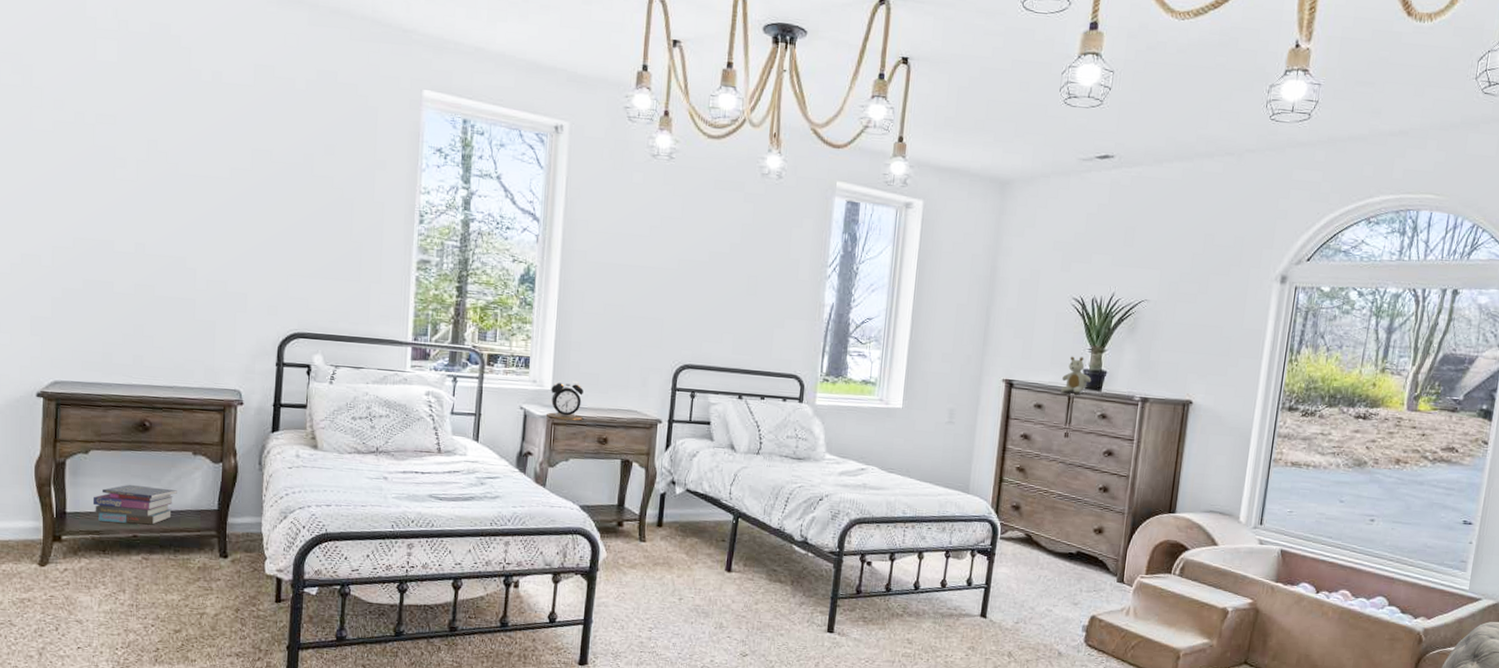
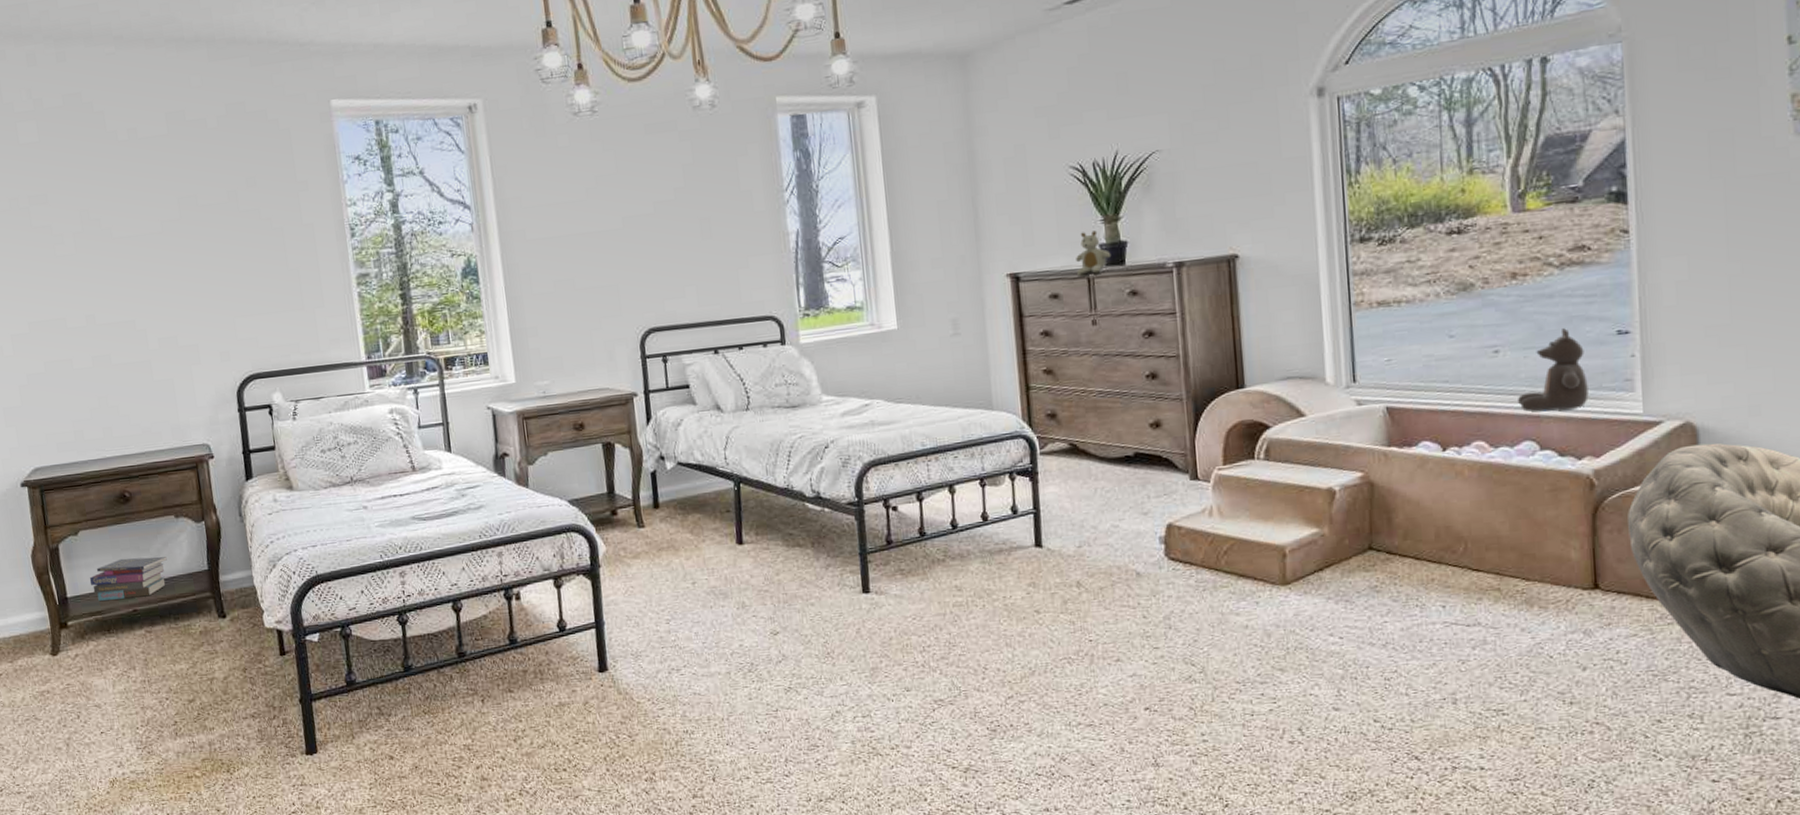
alarm clock: present [547,379,584,421] -> none [515,368,554,414]
teddy bear: none [1379,511,1437,578] -> present [1517,328,1589,412]

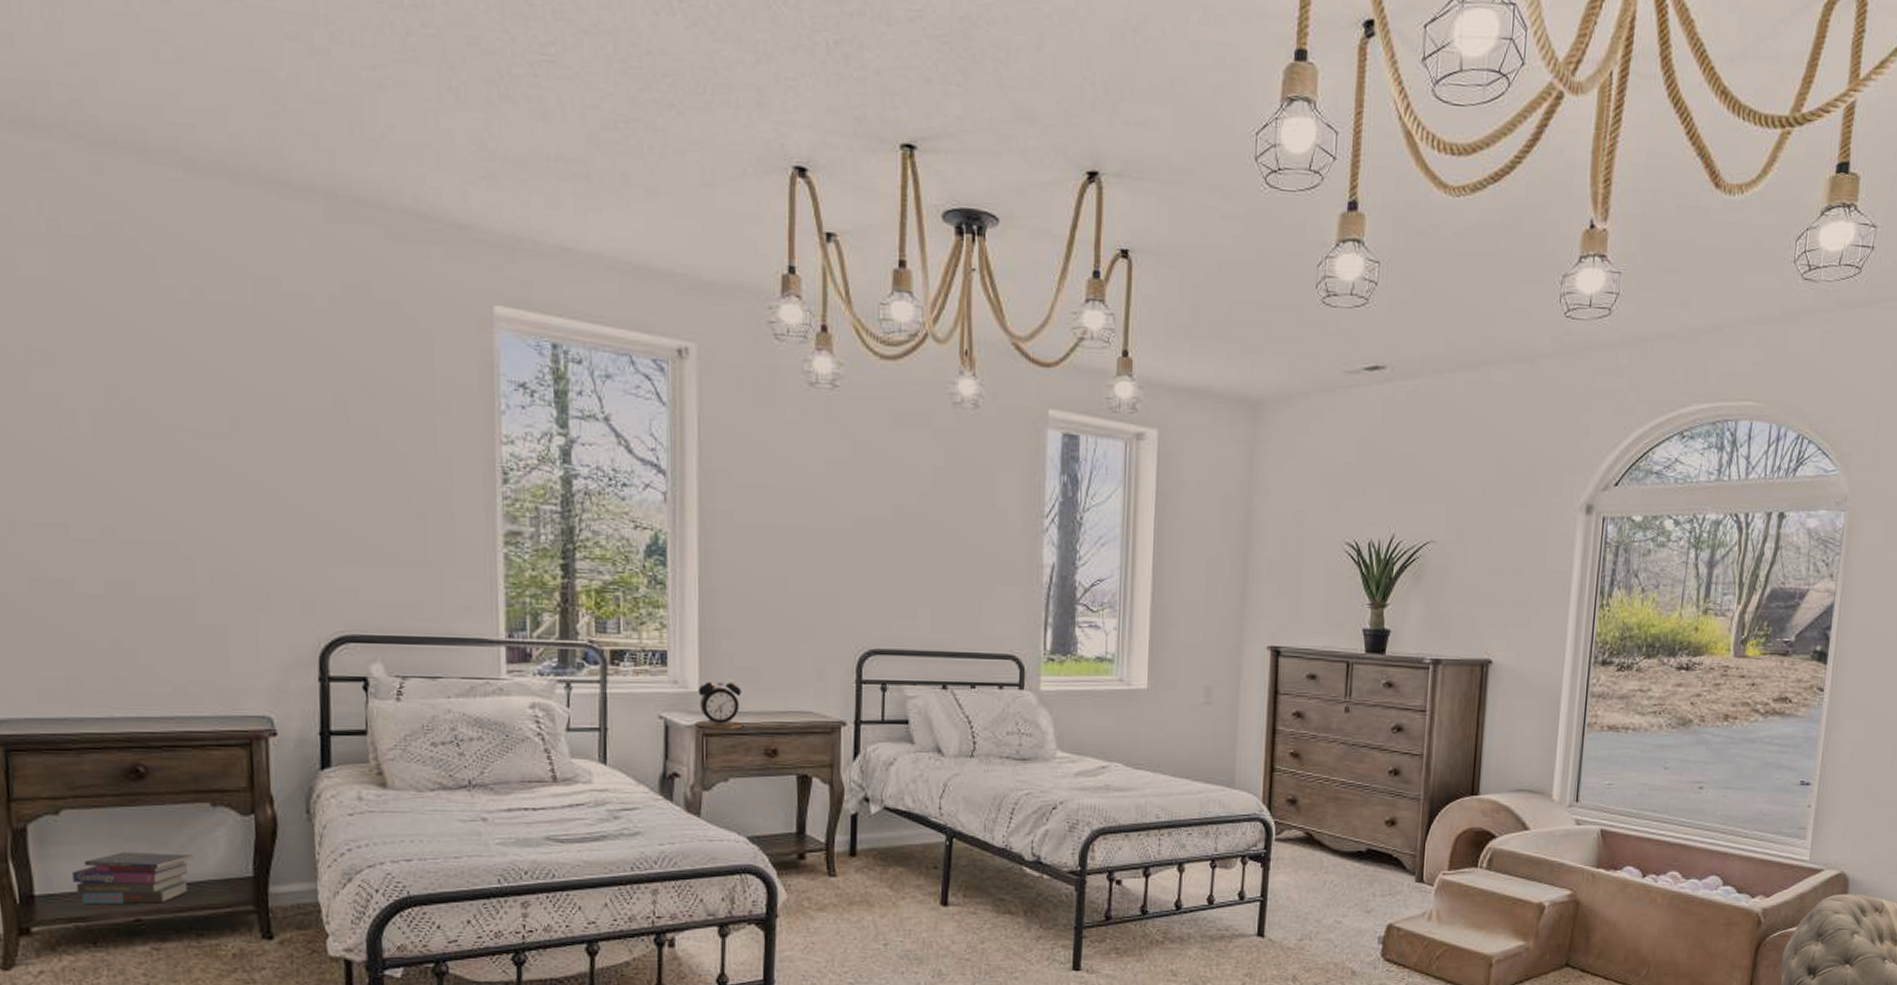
alarm clock: none [515,368,554,414] -> present [695,677,743,730]
stuffed bear: present [1076,230,1112,277] -> none [1338,614,1374,661]
teddy bear: present [1517,328,1589,412] -> none [1711,773,1772,851]

